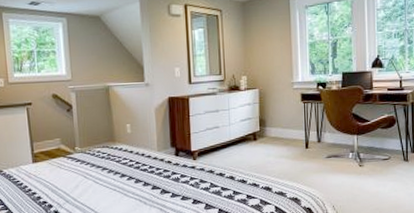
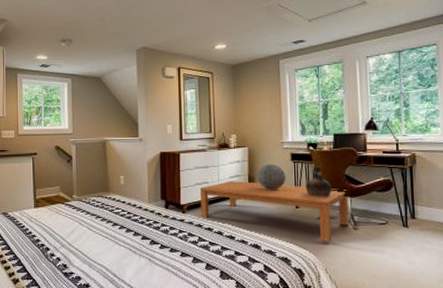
coffee table: none [210,124,355,180] -> present [199,181,349,242]
decorative sphere: none [267,105,296,132] -> present [256,163,286,190]
vessel: none [315,105,340,137] -> present [306,166,332,197]

